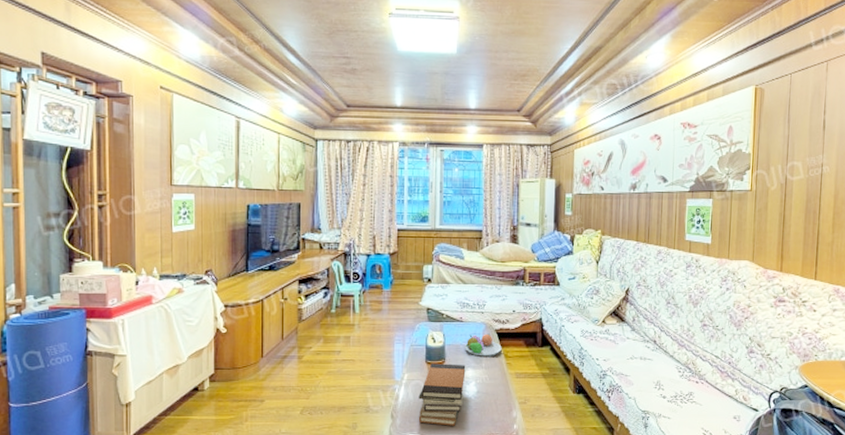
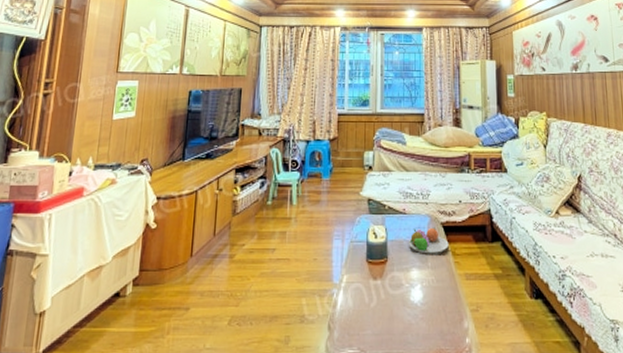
book stack: present [418,363,466,426] -> none [358,263,410,340]

